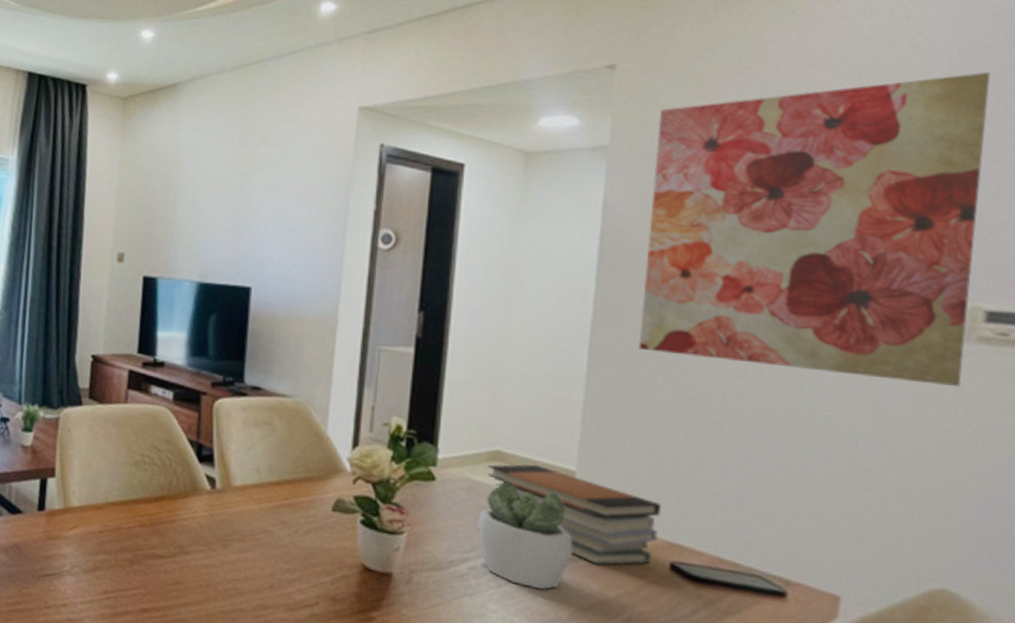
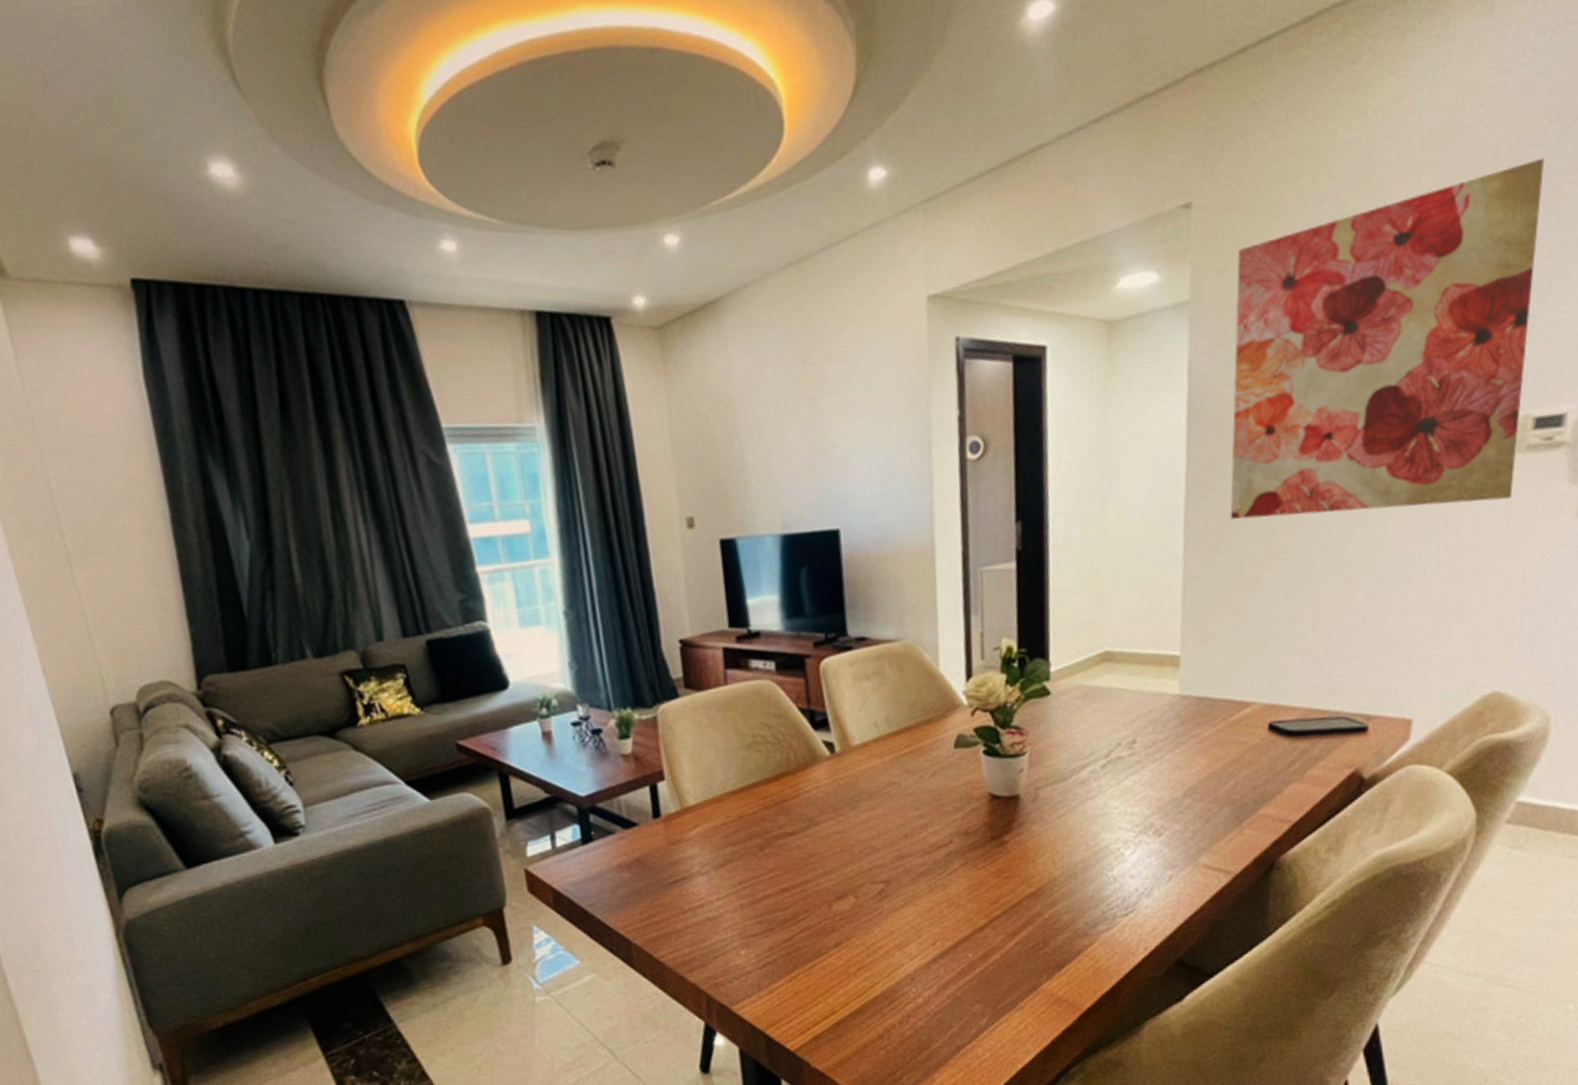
succulent plant: present [477,480,572,590] -> none [1093,679,1182,777]
book stack: present [487,463,662,566] -> none [1098,657,1259,741]

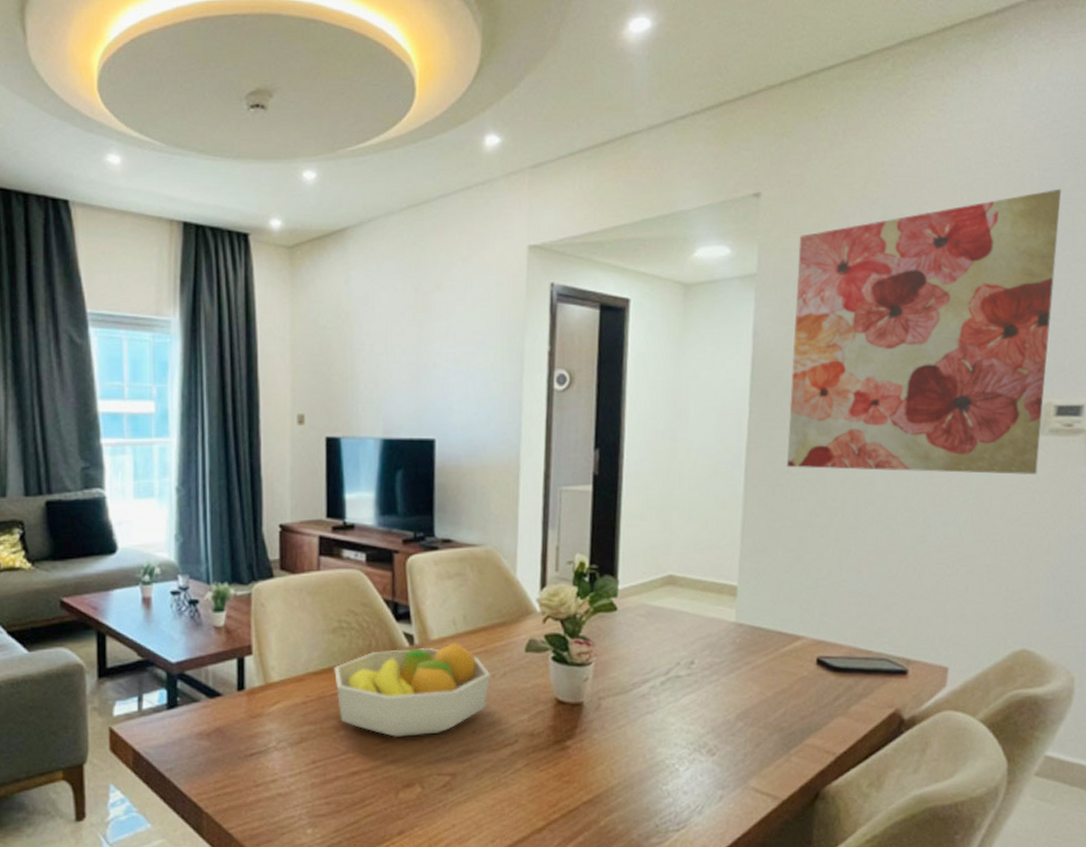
fruit bowl: none [751,746,920,851] -> present [333,643,491,738]

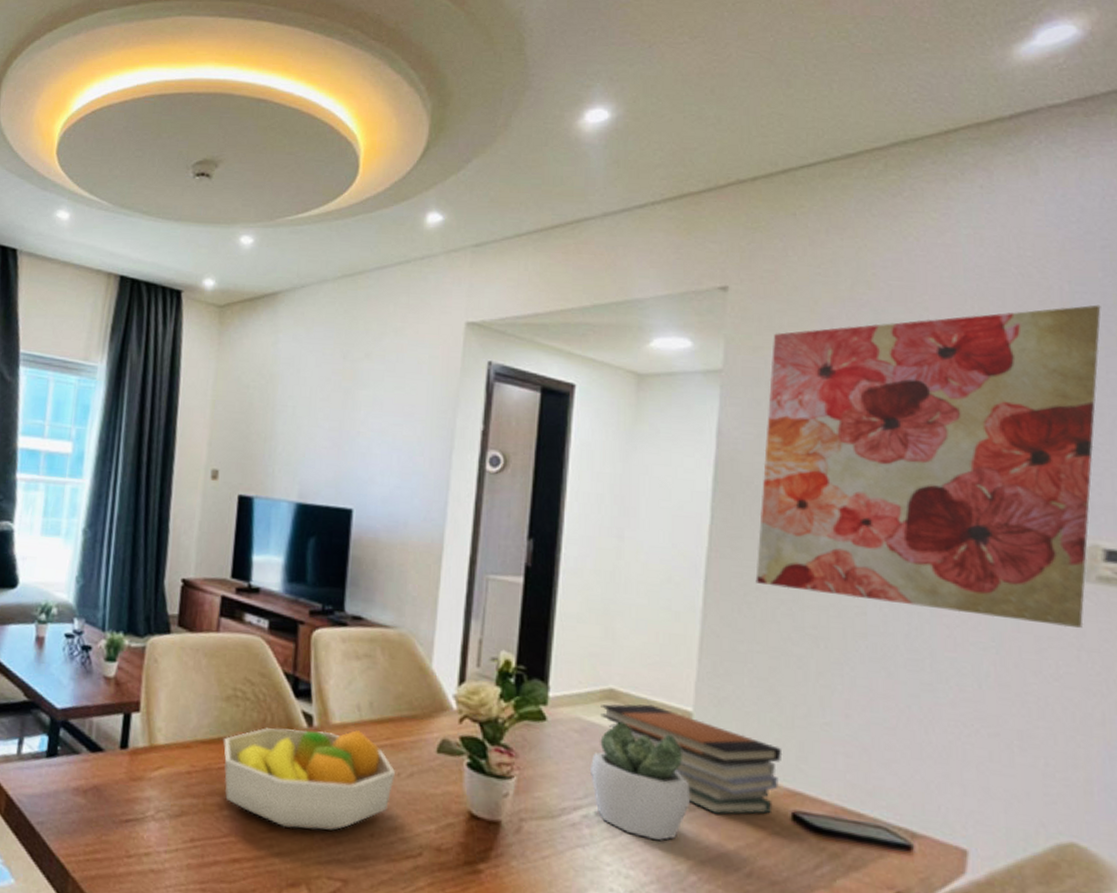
succulent plant: none [656,602,737,698] -> present [591,721,690,841]
book stack: none [662,584,809,668] -> present [600,703,783,815]

